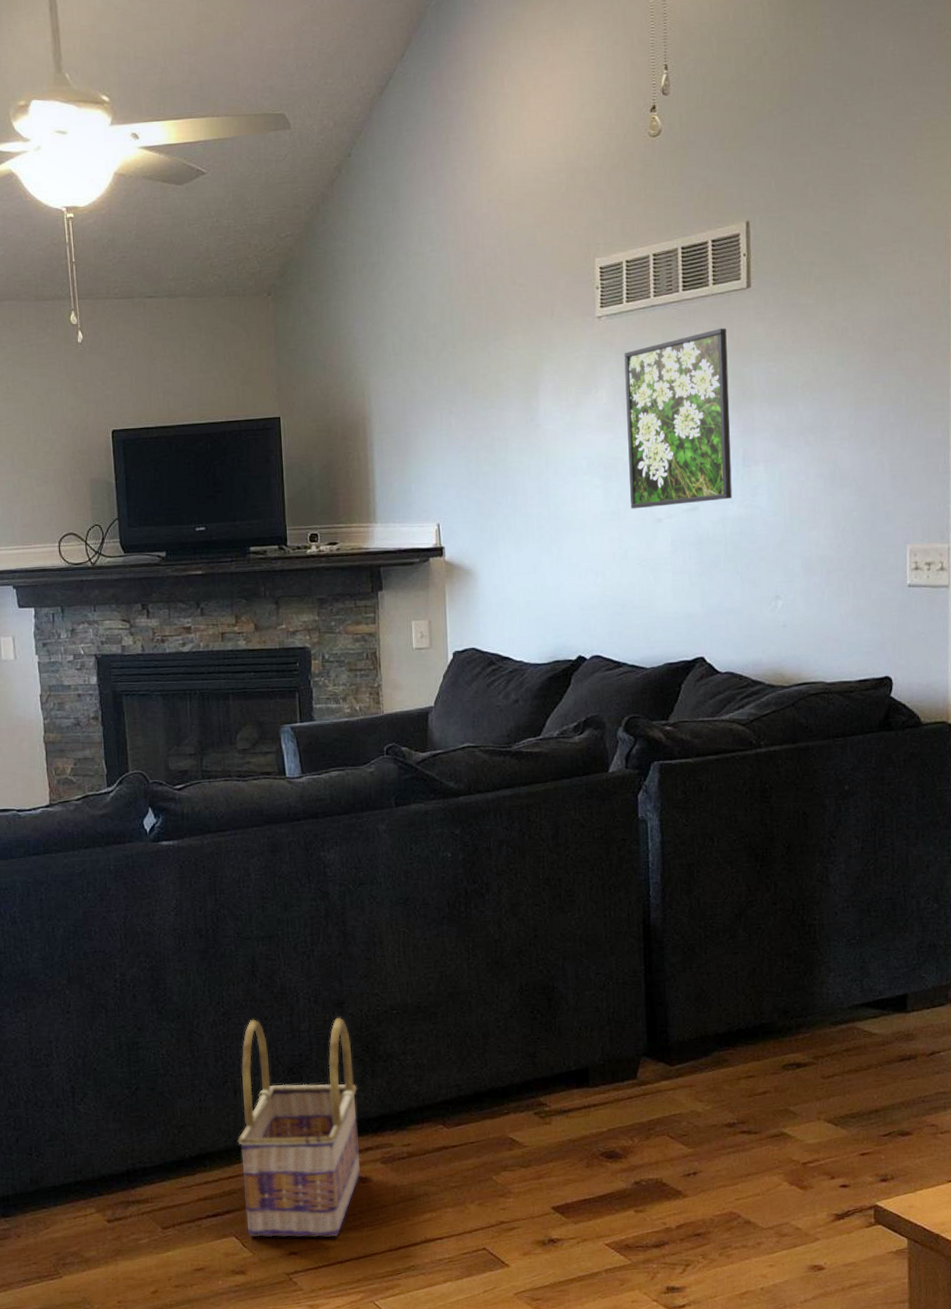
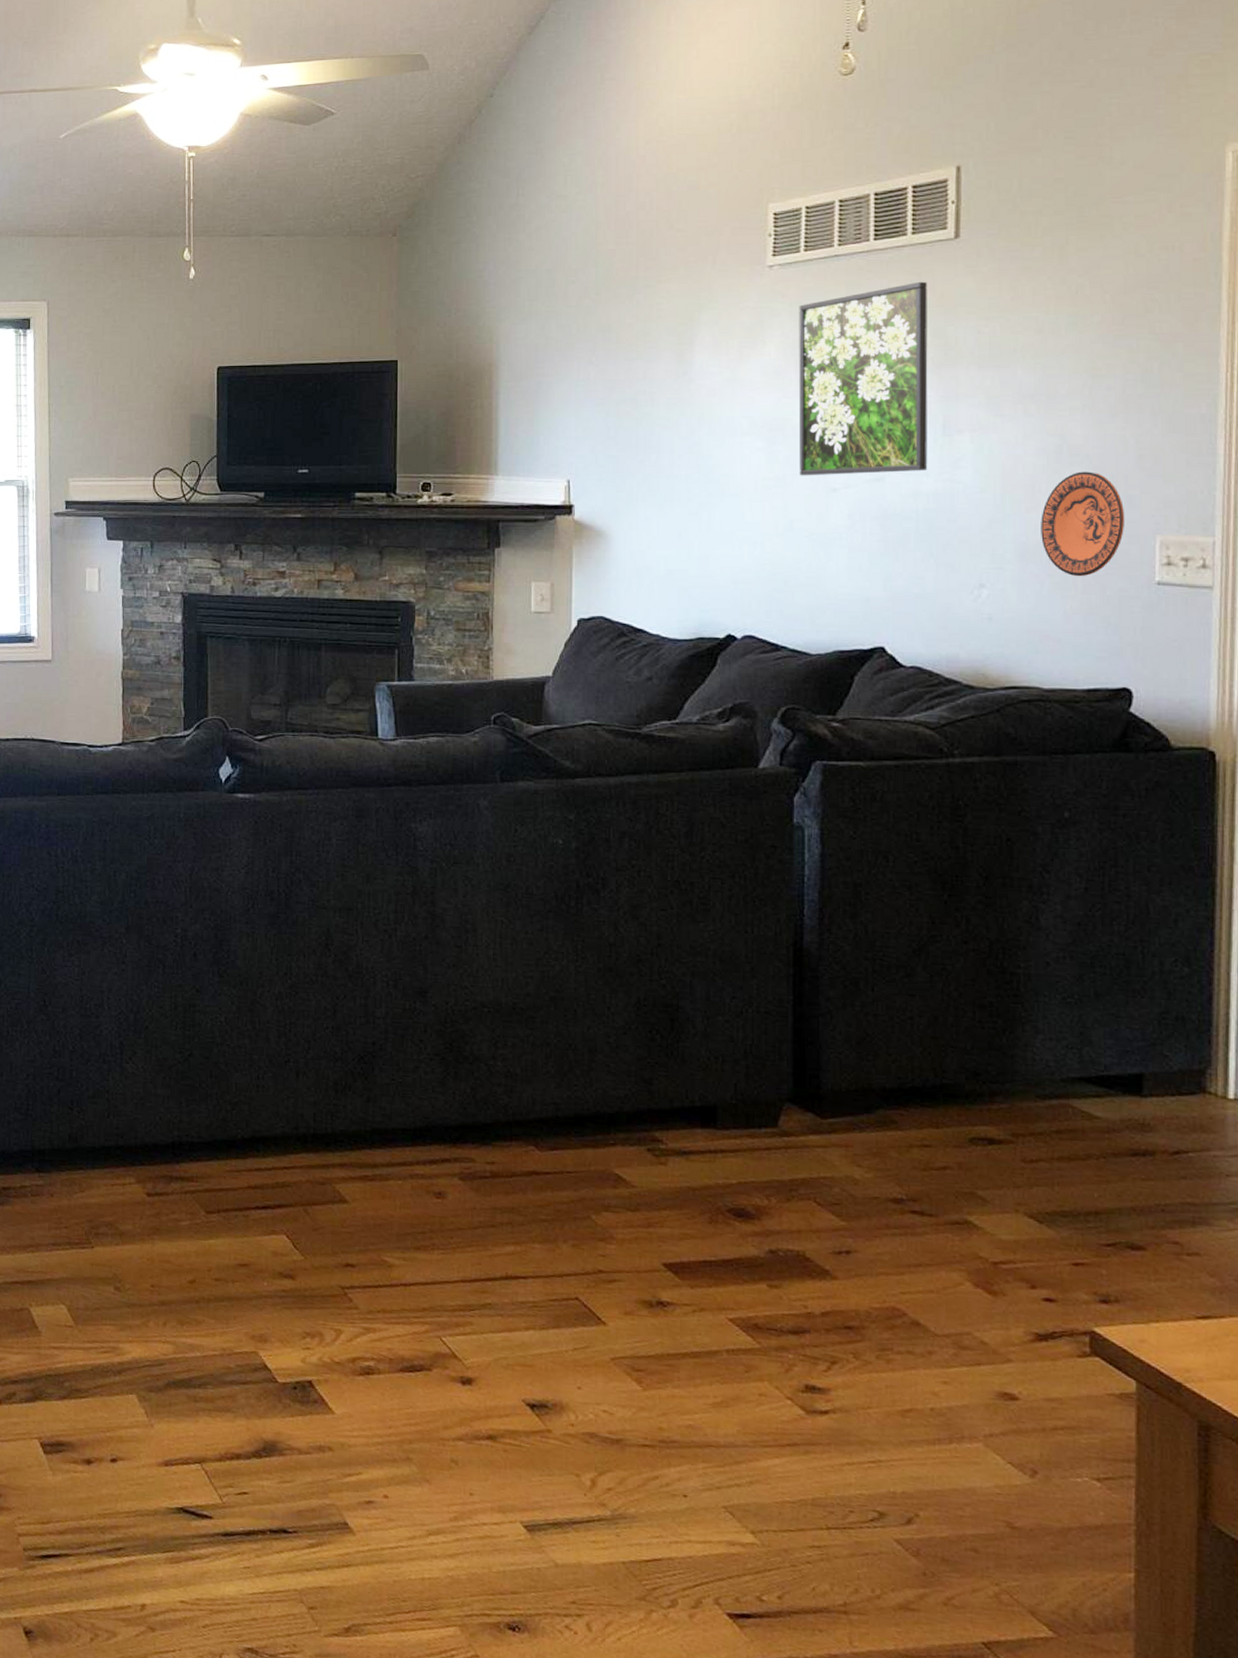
basket: present [237,1017,361,1237] -> none [296,996,437,1255]
decorative plate: none [820,492,884,585] -> present [1041,471,1125,577]

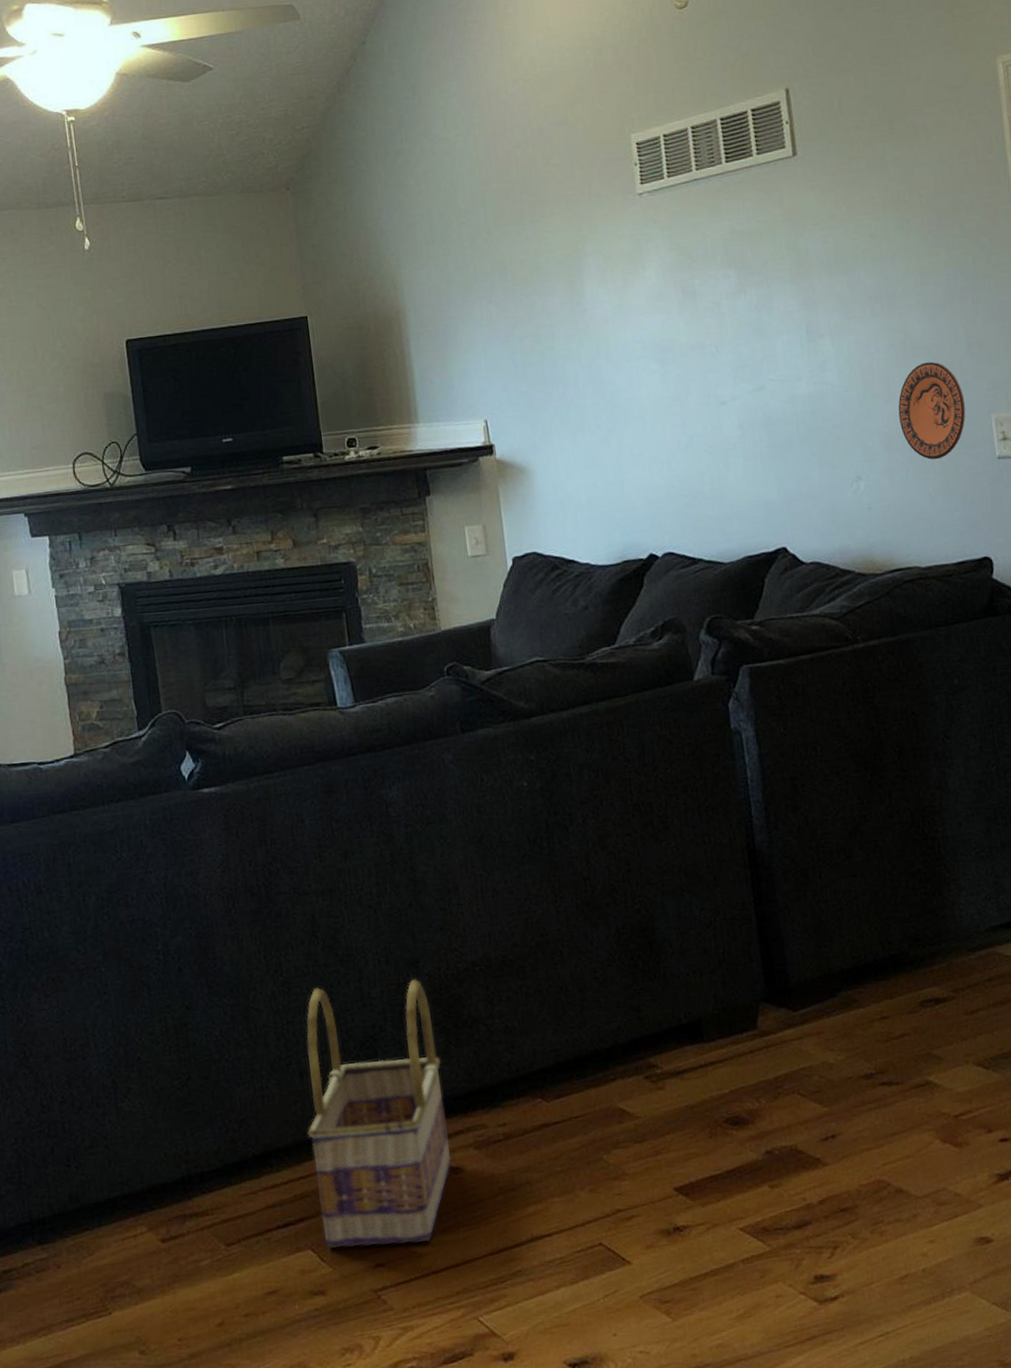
basket: none [296,996,437,1255] -> present [306,978,452,1248]
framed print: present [798,281,928,476] -> none [670,198,800,393]

